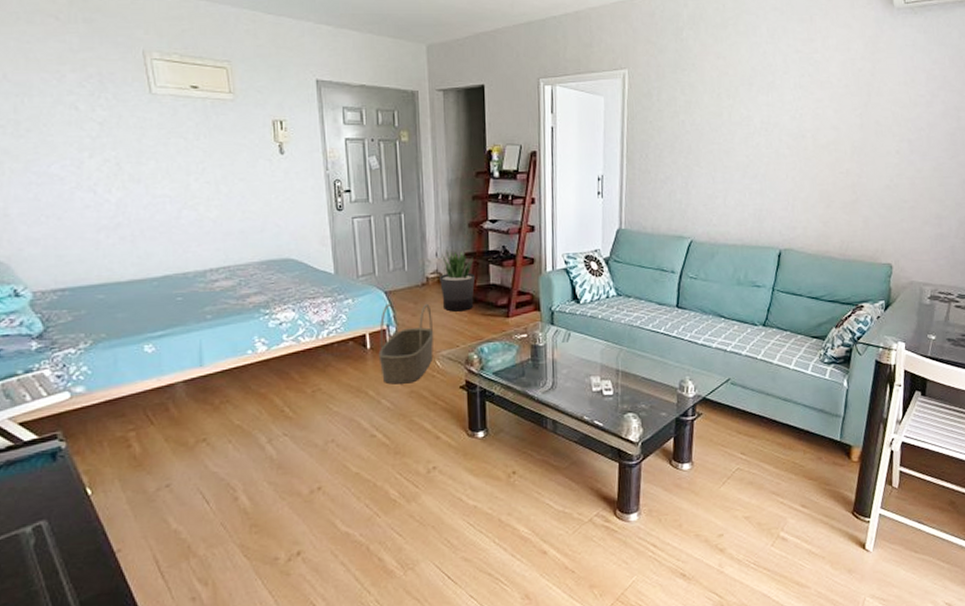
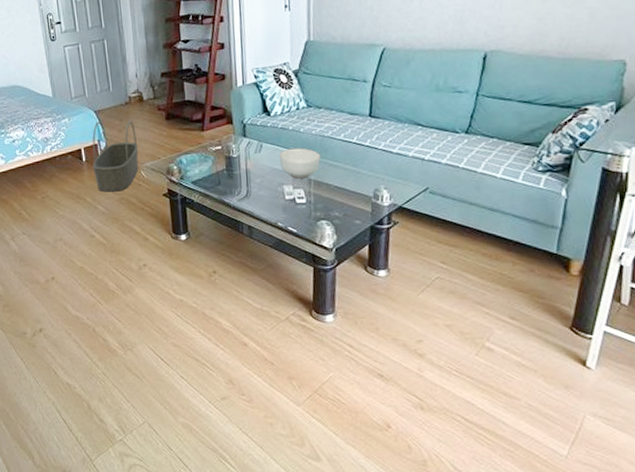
planter: present [439,248,475,312] -> none [140,69,172,127]
bowl: none [588,337,630,370] -> present [279,147,321,179]

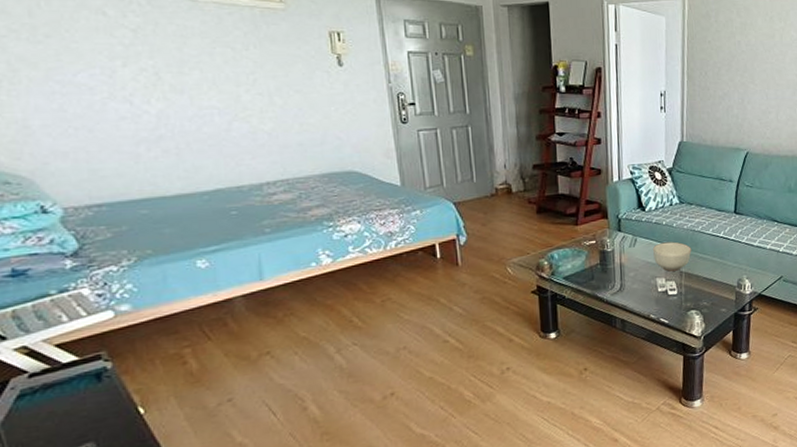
basket: present [92,120,139,192] -> none [449,213,505,292]

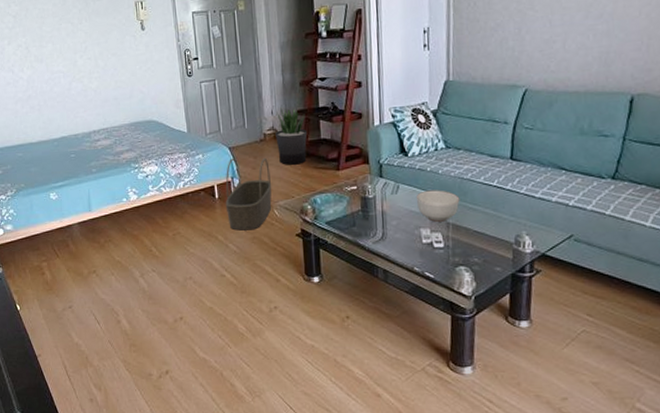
basket: none [449,213,505,292] -> present [225,157,272,231]
planter: none [509,160,544,221] -> present [275,106,307,165]

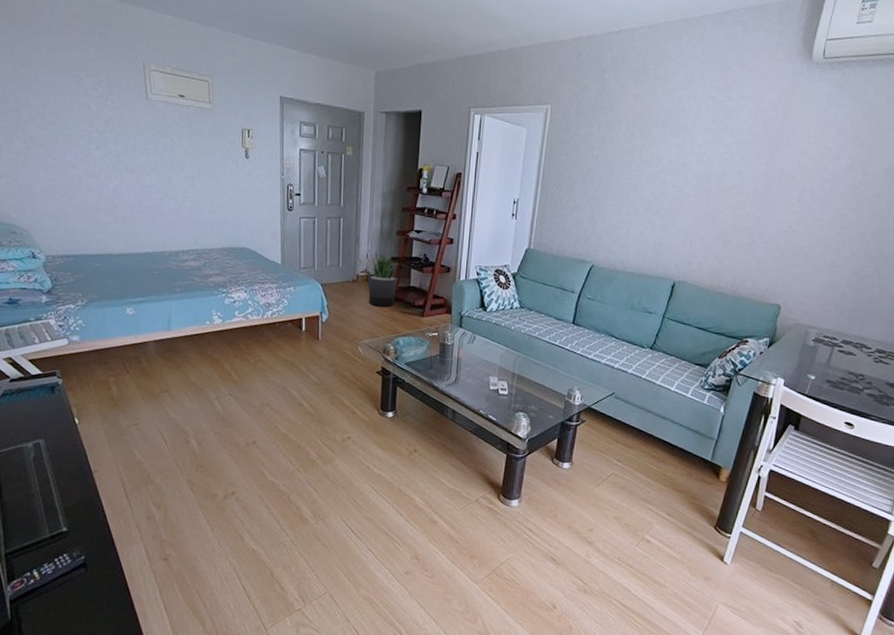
basket: present [225,157,272,231] -> none [311,294,359,364]
bowl: present [417,190,460,222] -> none [489,343,527,372]

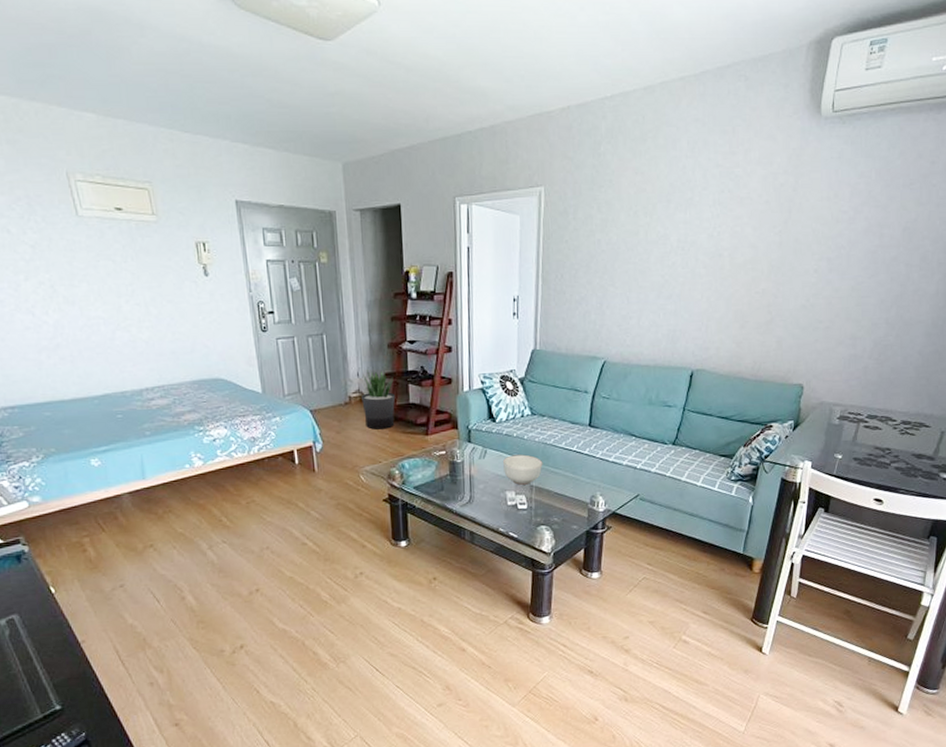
bowl: none [489,343,527,372] -> present [503,454,543,485]

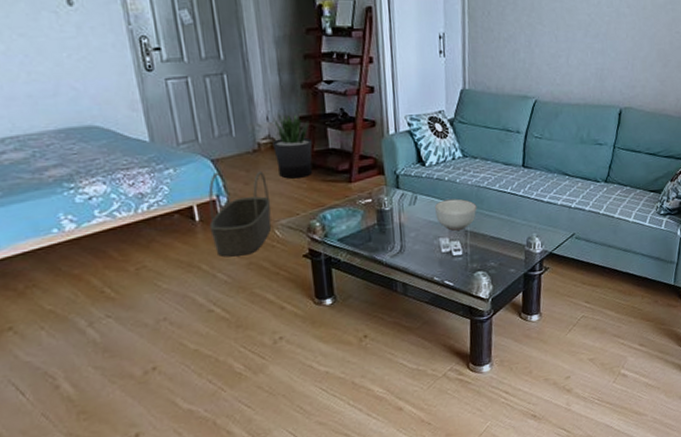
basket: none [306,421,358,497] -> present [208,170,272,257]

